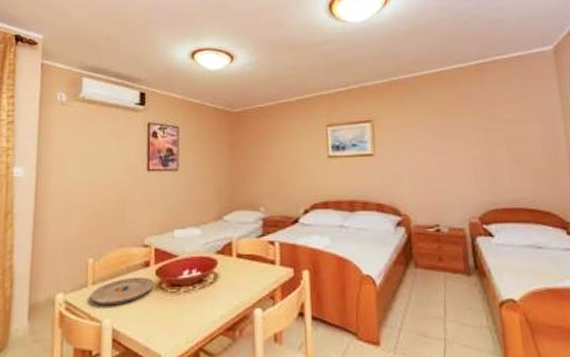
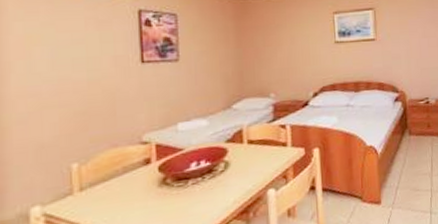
plate: present [89,277,154,306] -> none [77,175,157,212]

